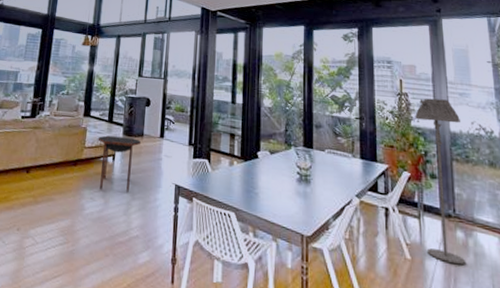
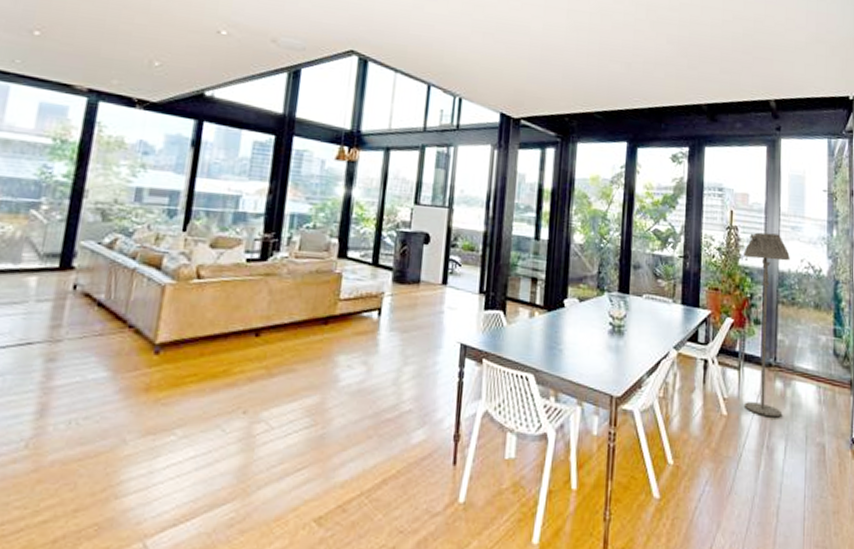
side table: present [98,135,141,192] -> none [357,283,416,356]

